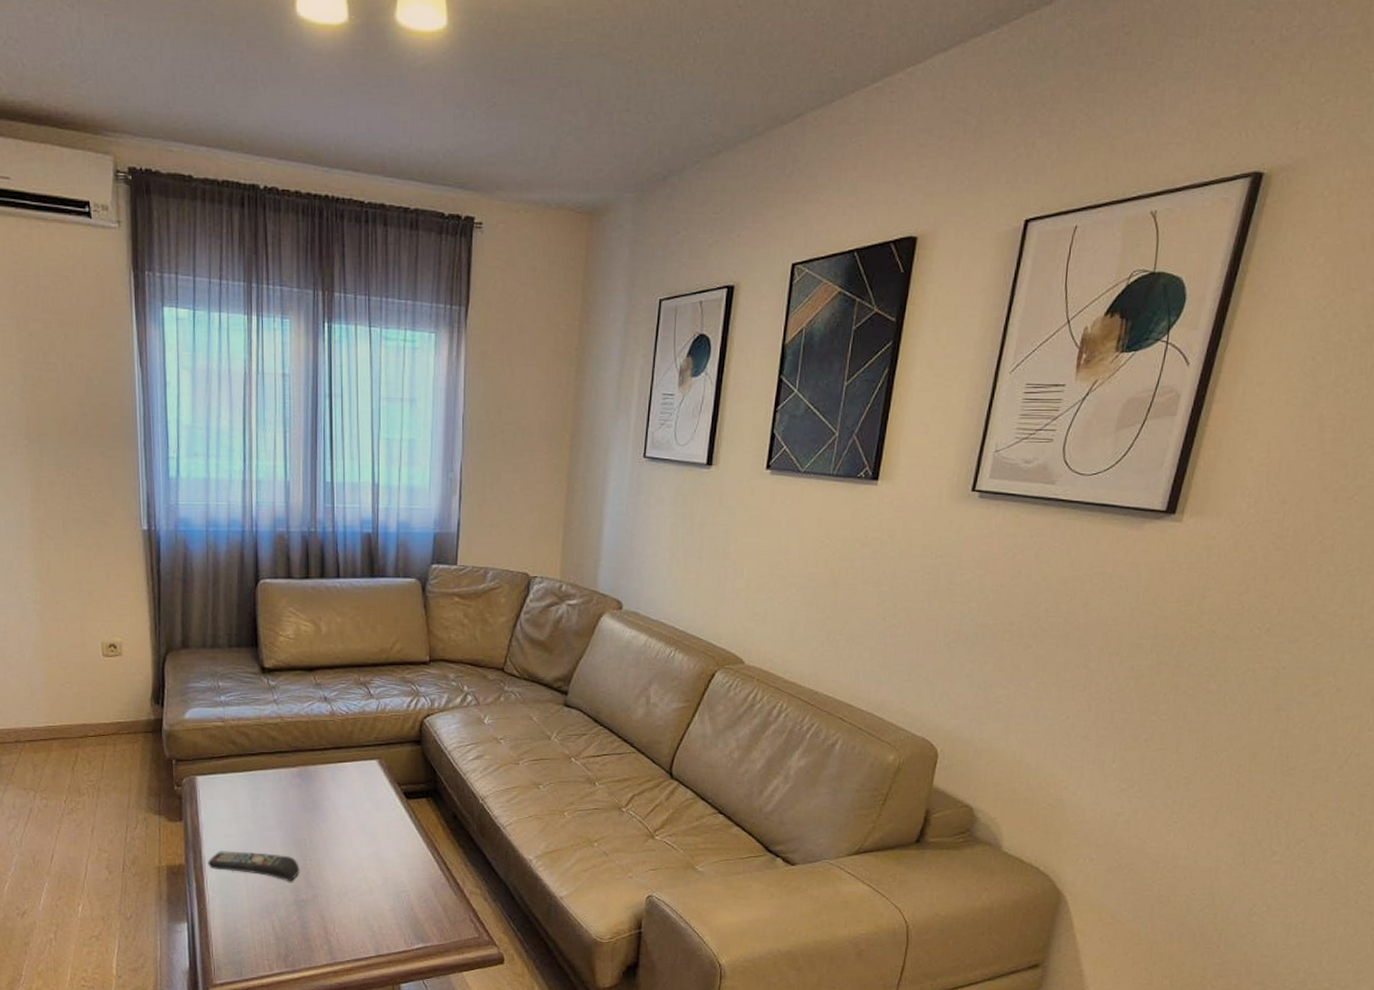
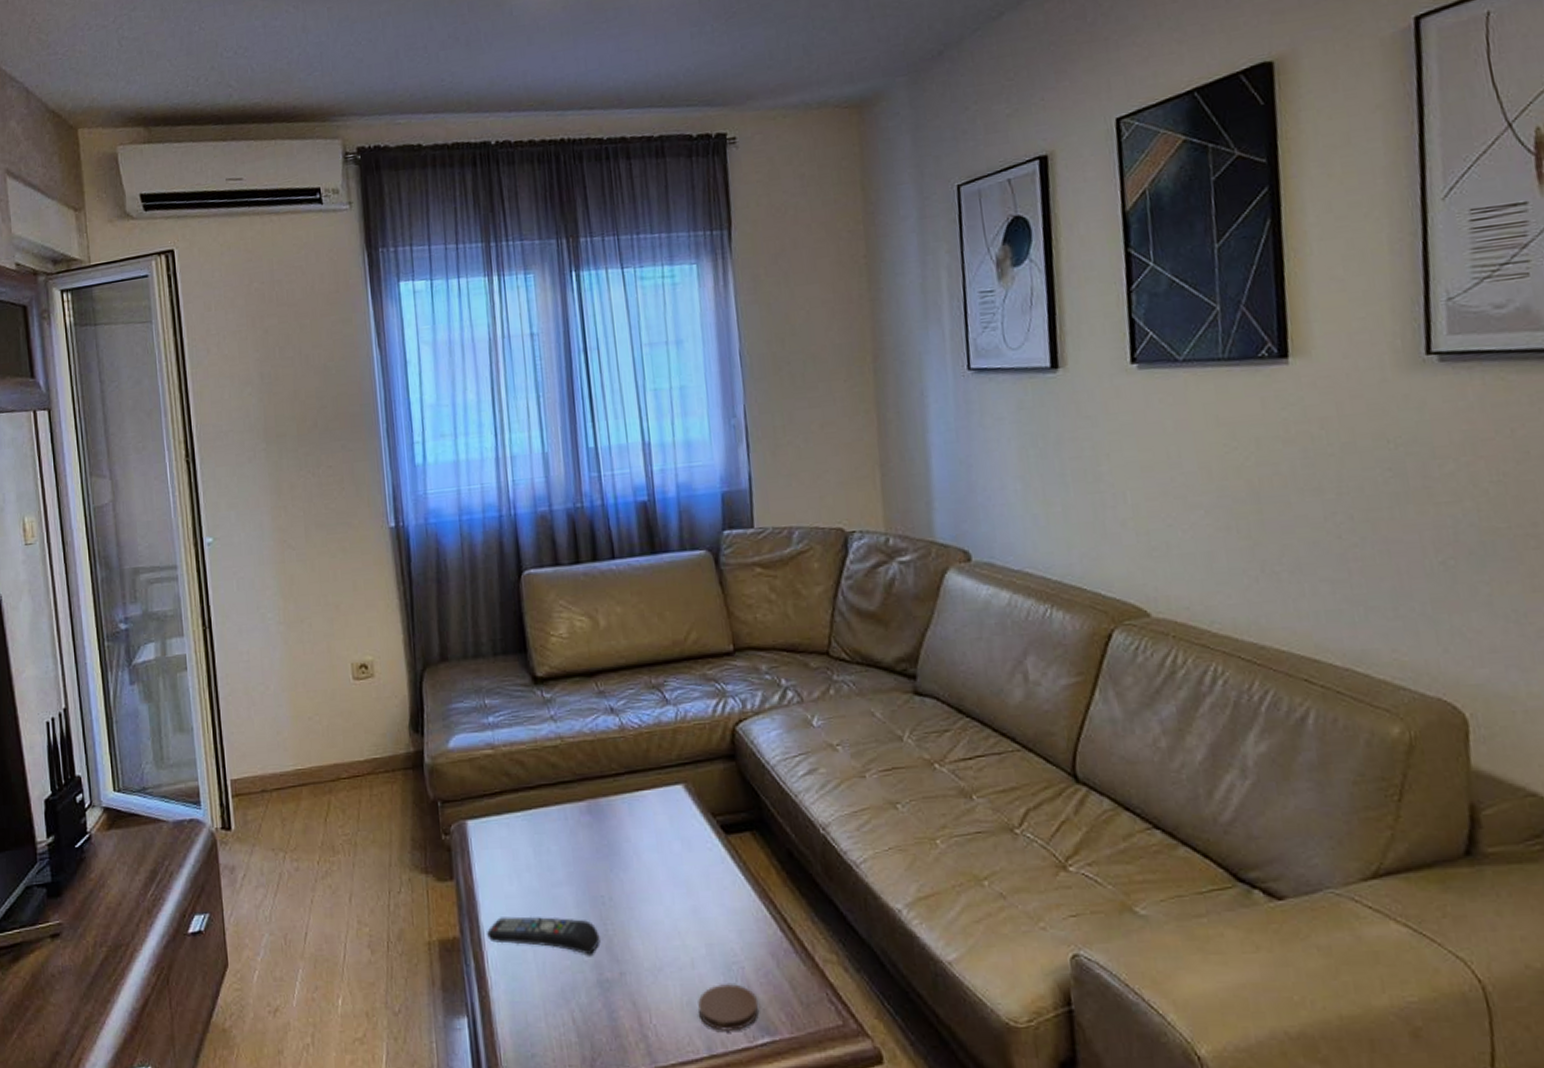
coaster: none [371,905,418,939] -> present [697,982,760,1031]

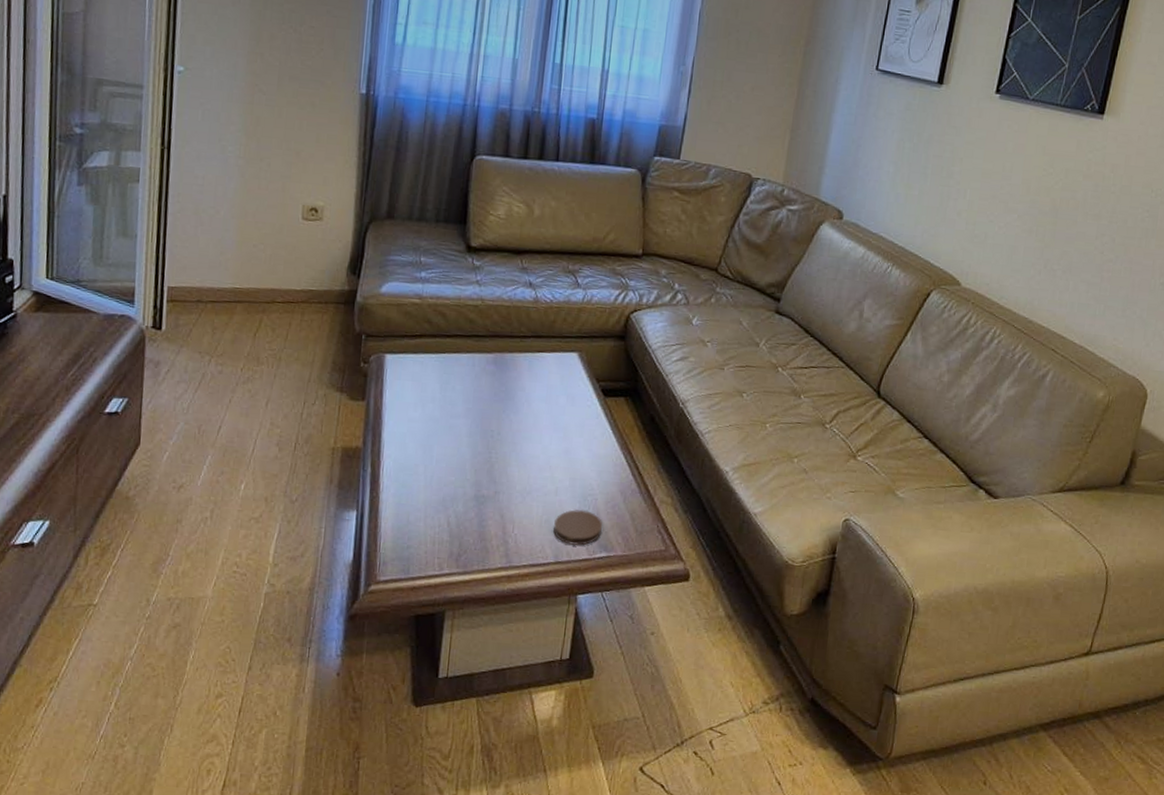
remote control: present [486,916,600,955] -> none [385,436,484,475]

